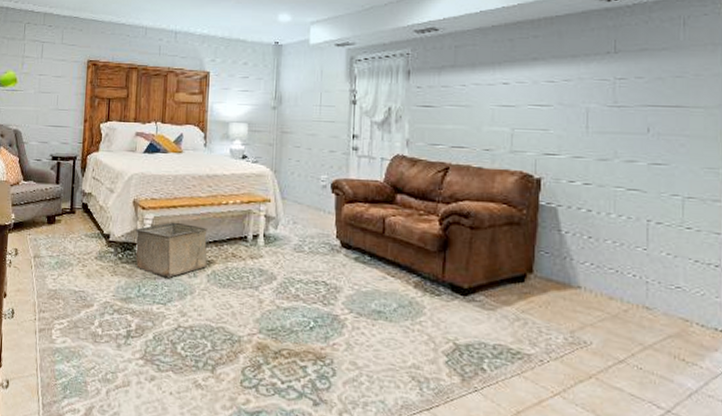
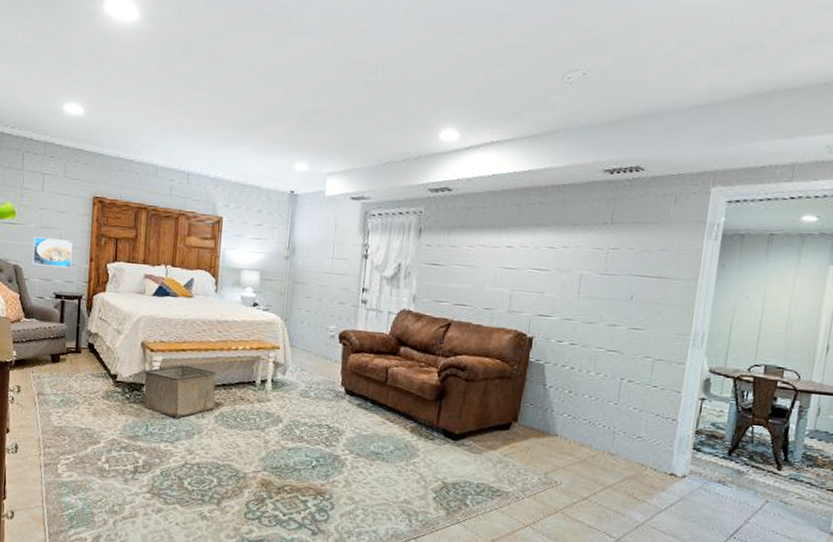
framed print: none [31,101,68,130] -> present [32,236,73,268]

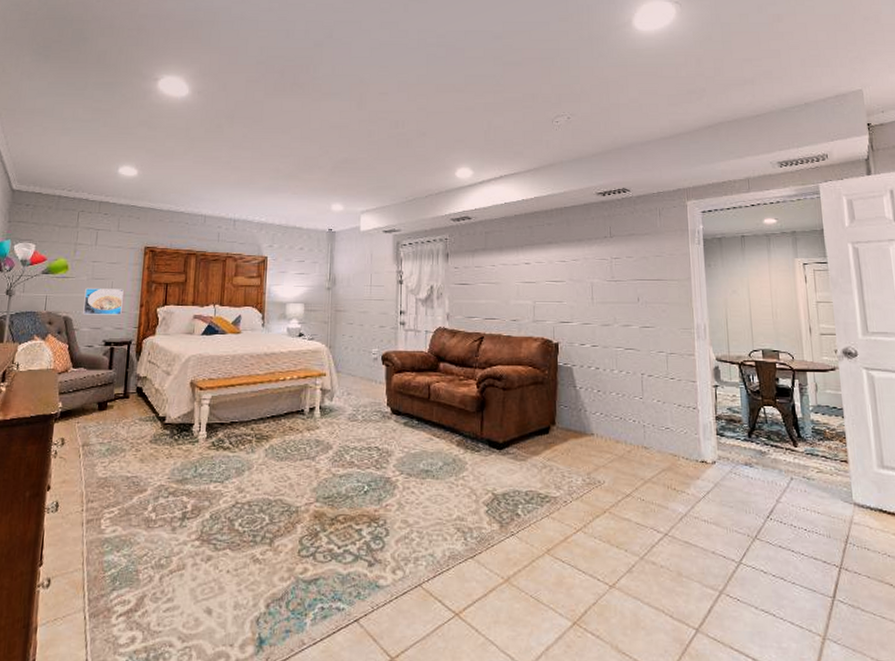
storage bin: present [143,365,216,418] -> none [192,401,265,455]

